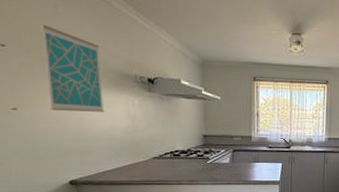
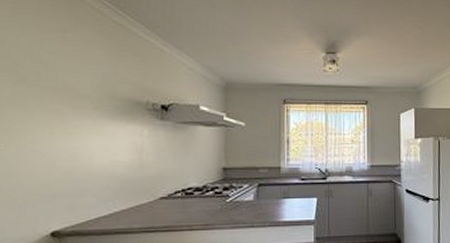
wall art: present [41,24,105,112] -> none [39,50,109,145]

